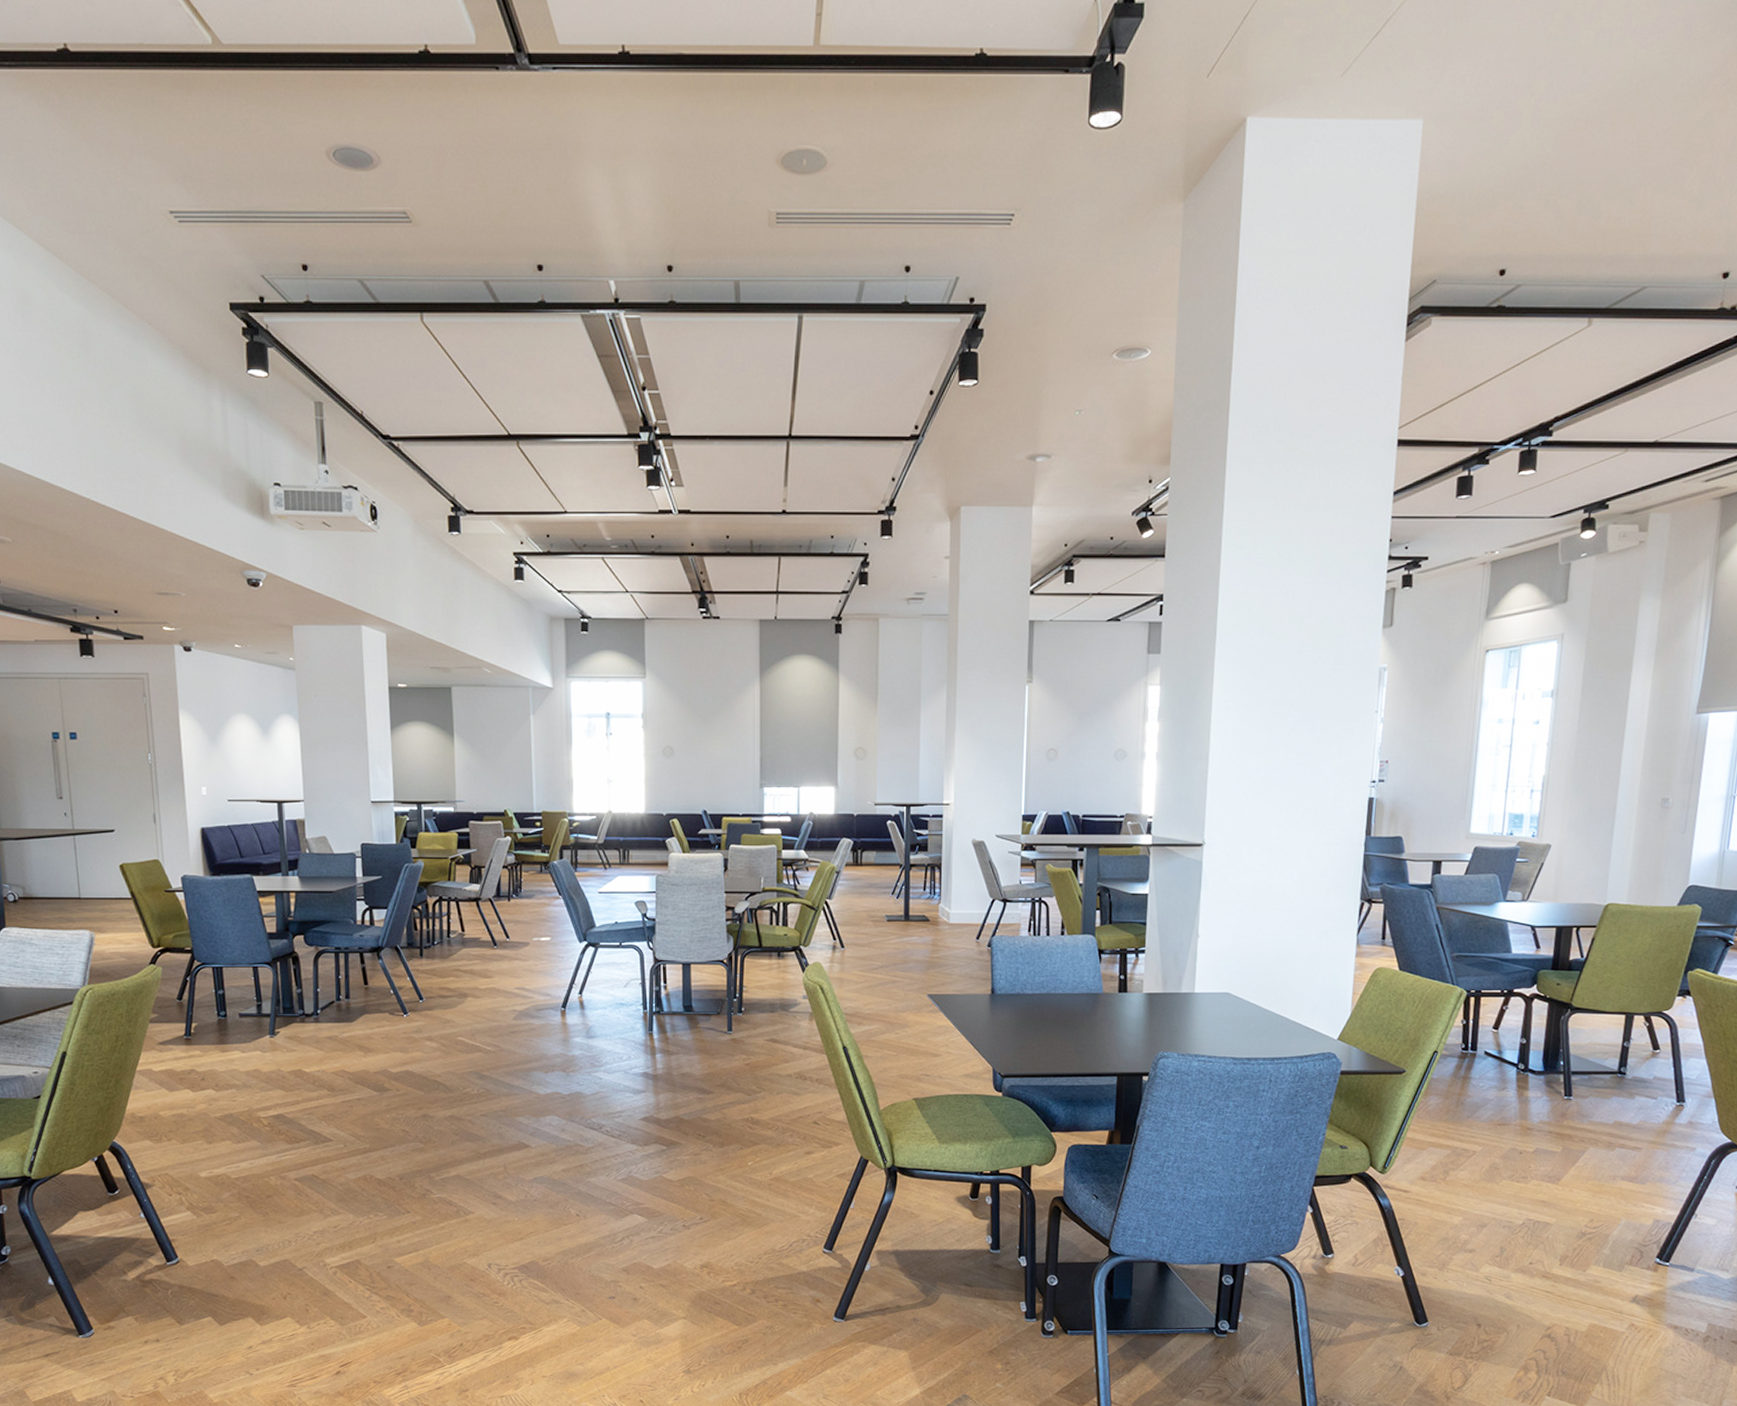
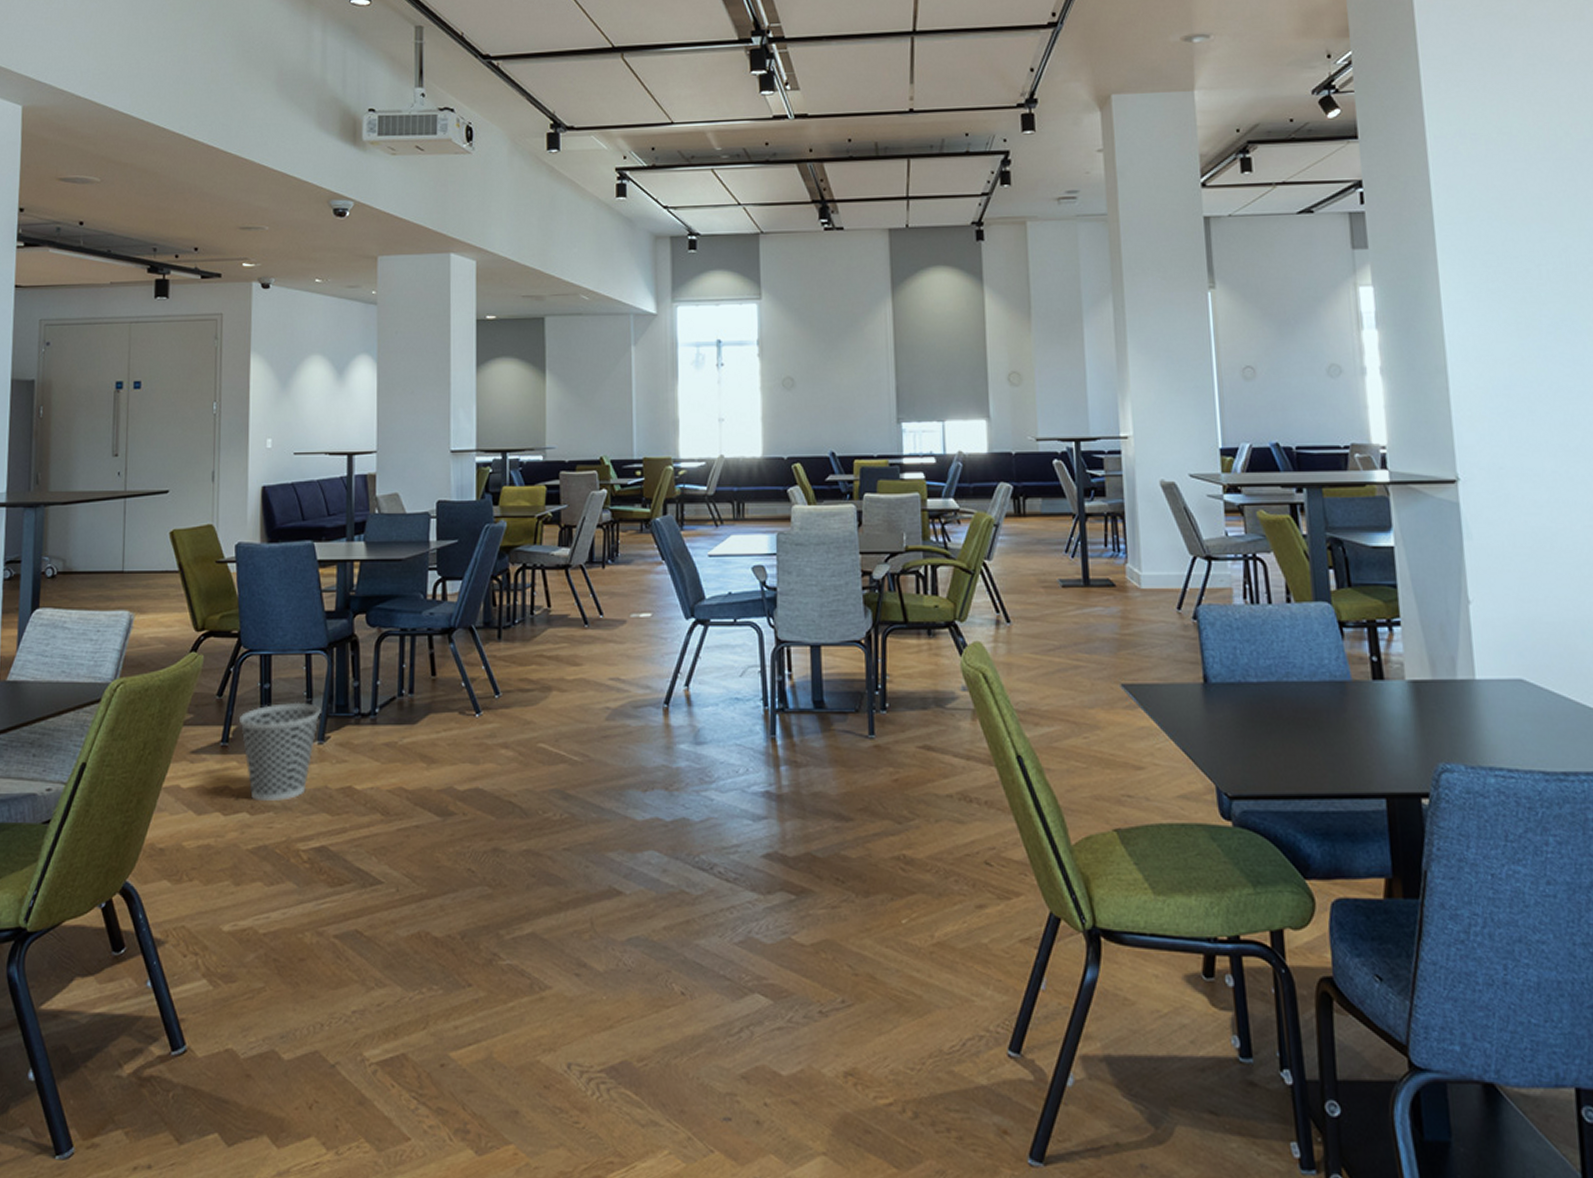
wastebasket: none [198,1004,270,1080] -> present [238,702,321,801]

